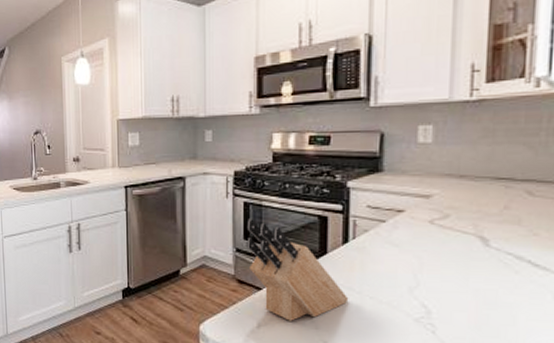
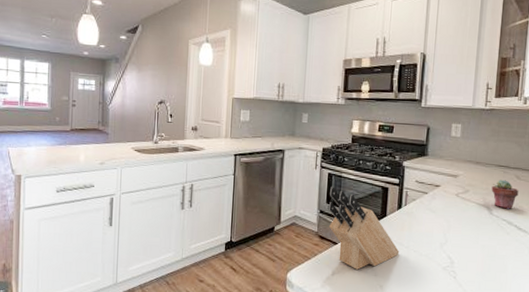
potted succulent: none [486,198,532,238] -> present [491,180,519,209]

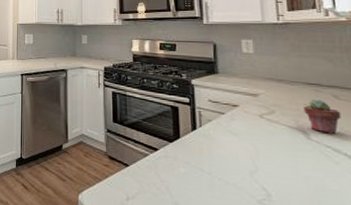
knife block: present [328,187,400,270] -> none [115,105,201,196]

